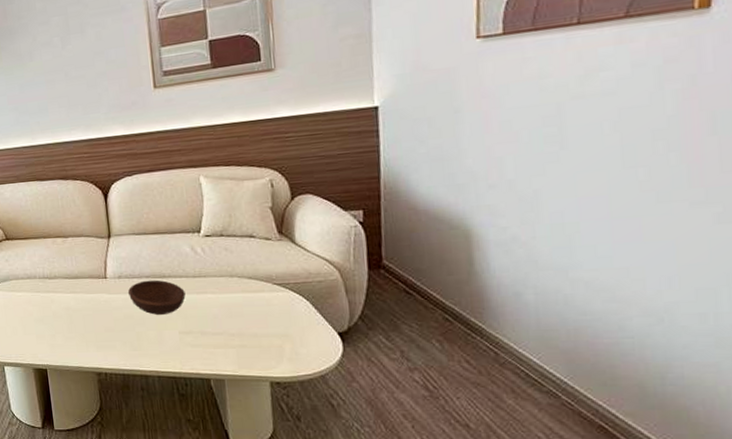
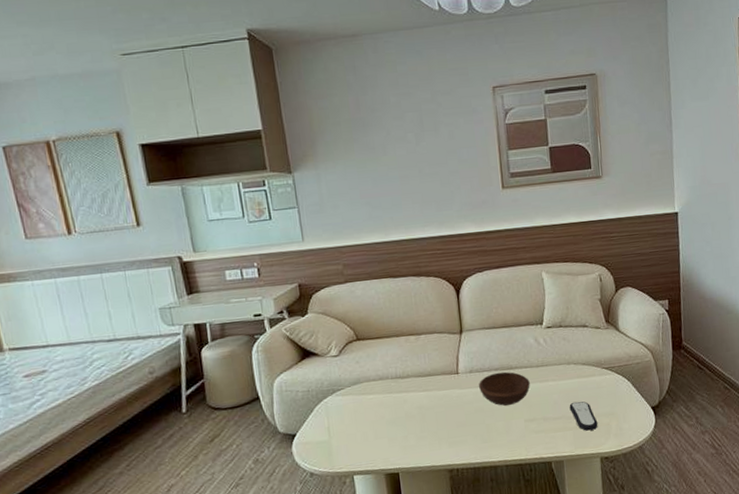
remote control: none [232,318,268,351] -> present [569,401,598,431]

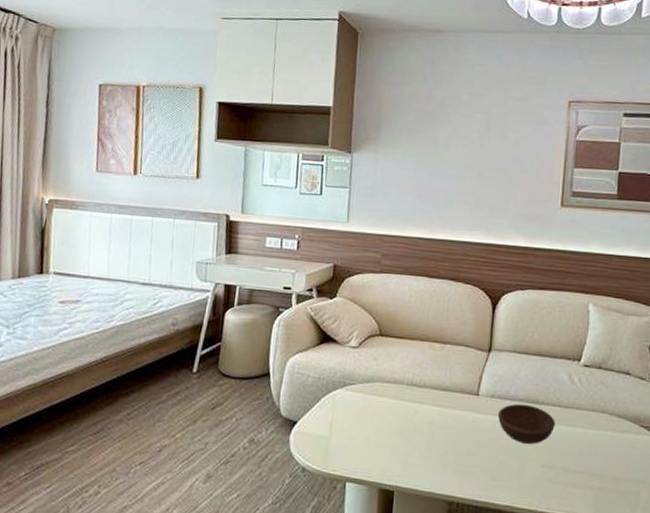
remote control: present [569,401,598,431] -> none [595,457,626,496]

